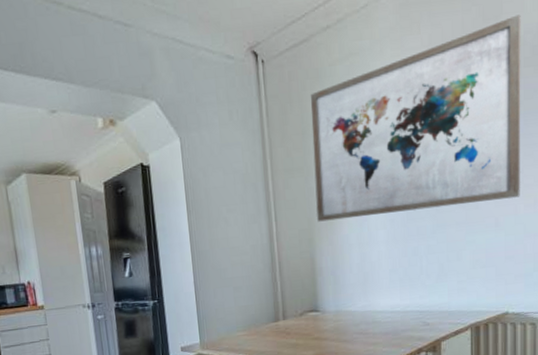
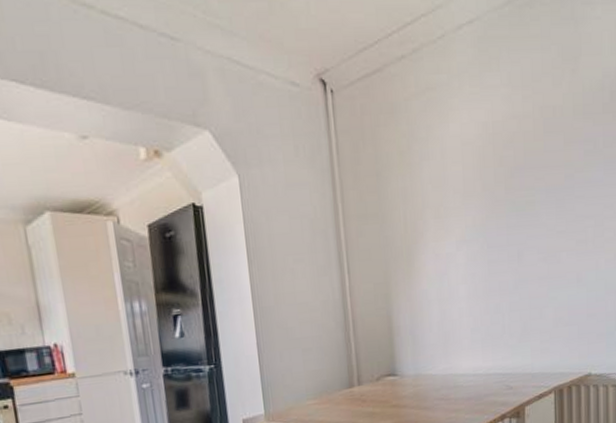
wall art: present [310,14,521,222] -> none [385,57,601,275]

